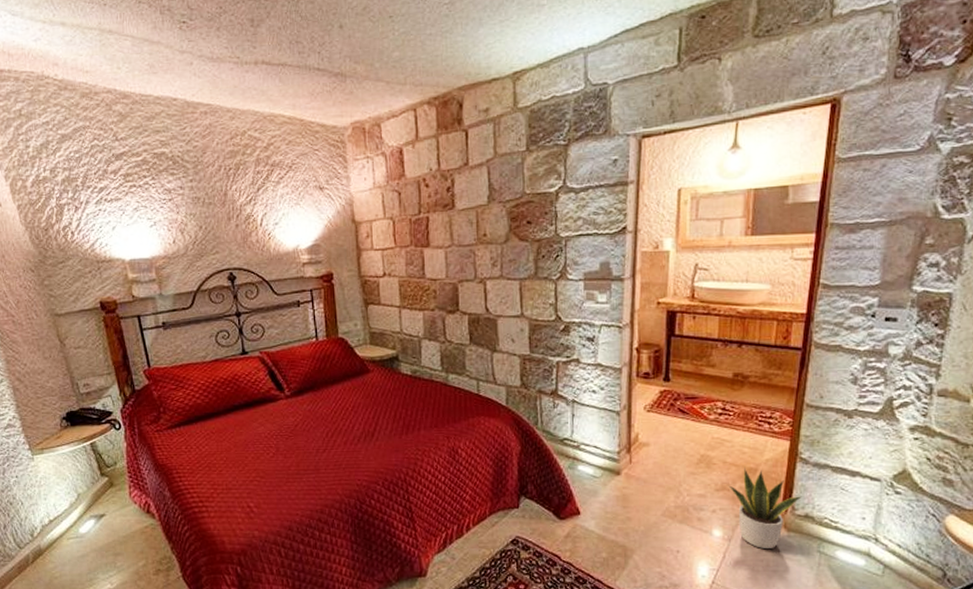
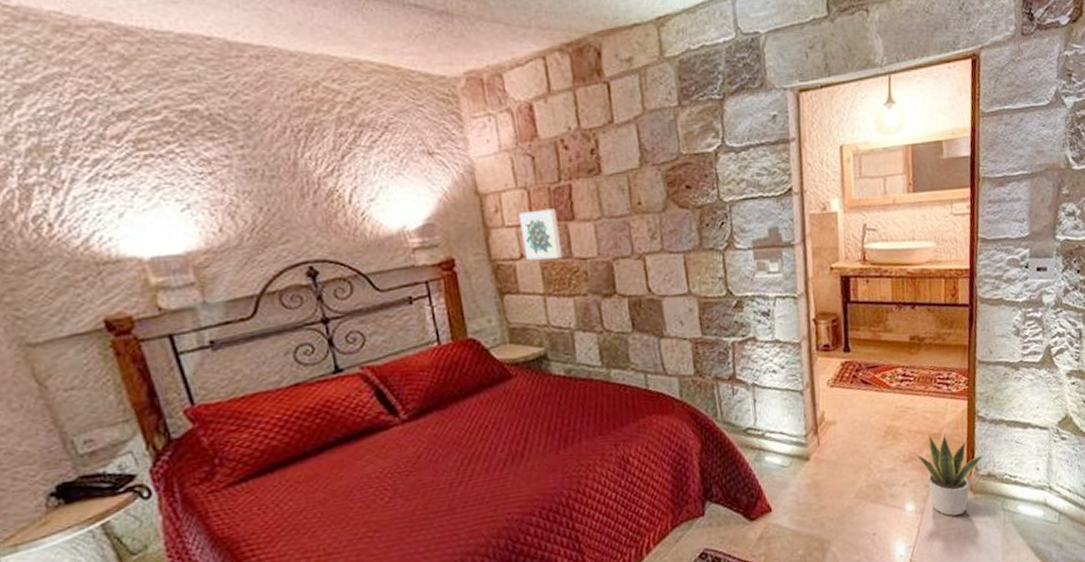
wall art: none [384,236,417,279] -> present [518,208,563,261]

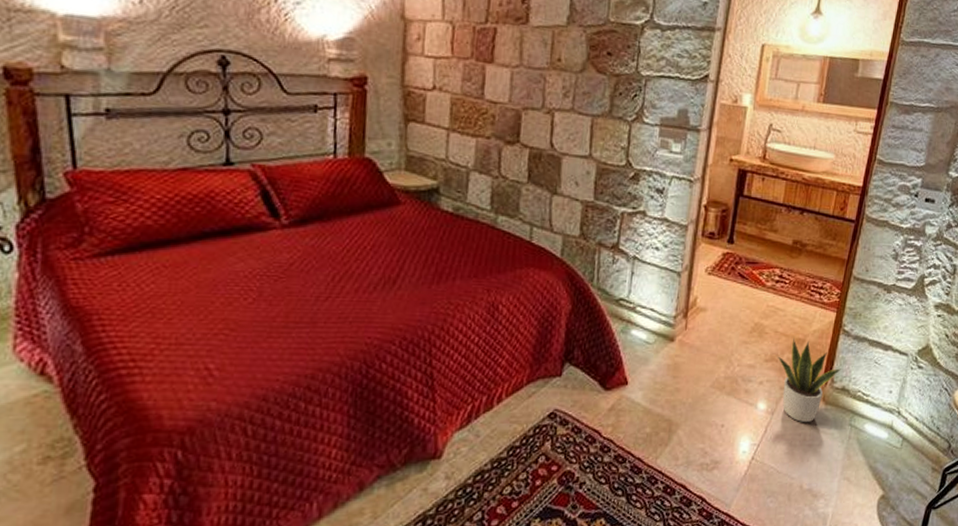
wall art: present [518,208,563,261] -> none [437,45,477,98]

